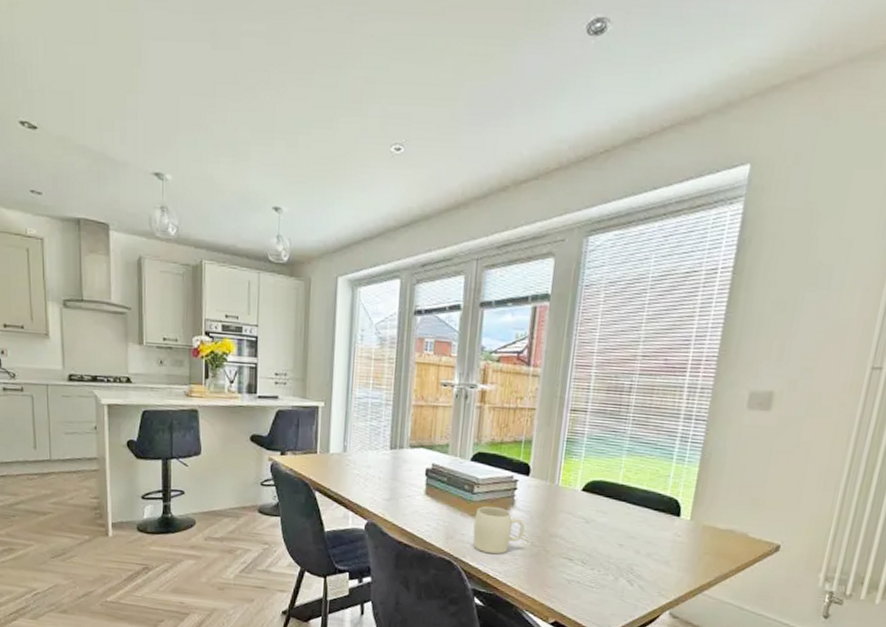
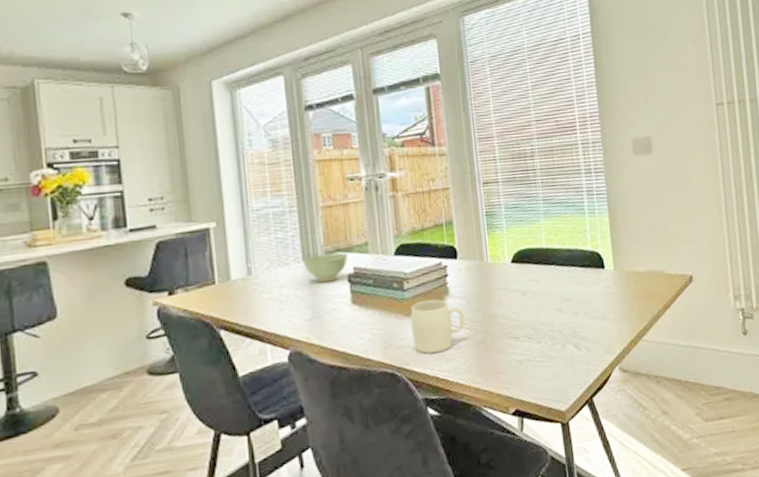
bowl: none [390,446,430,472] -> present [303,252,349,283]

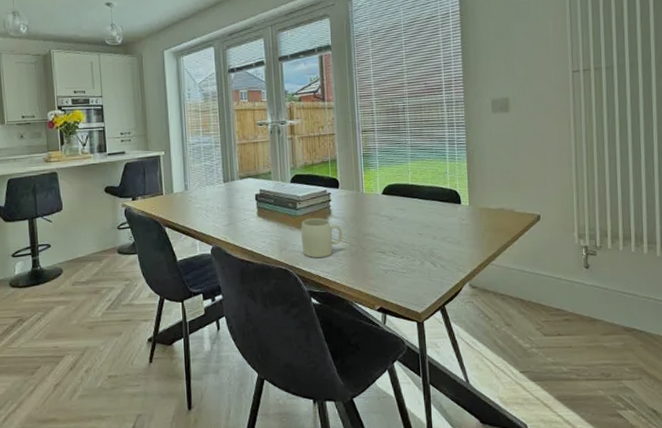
bowl: present [303,252,349,283] -> none [224,178,257,200]

